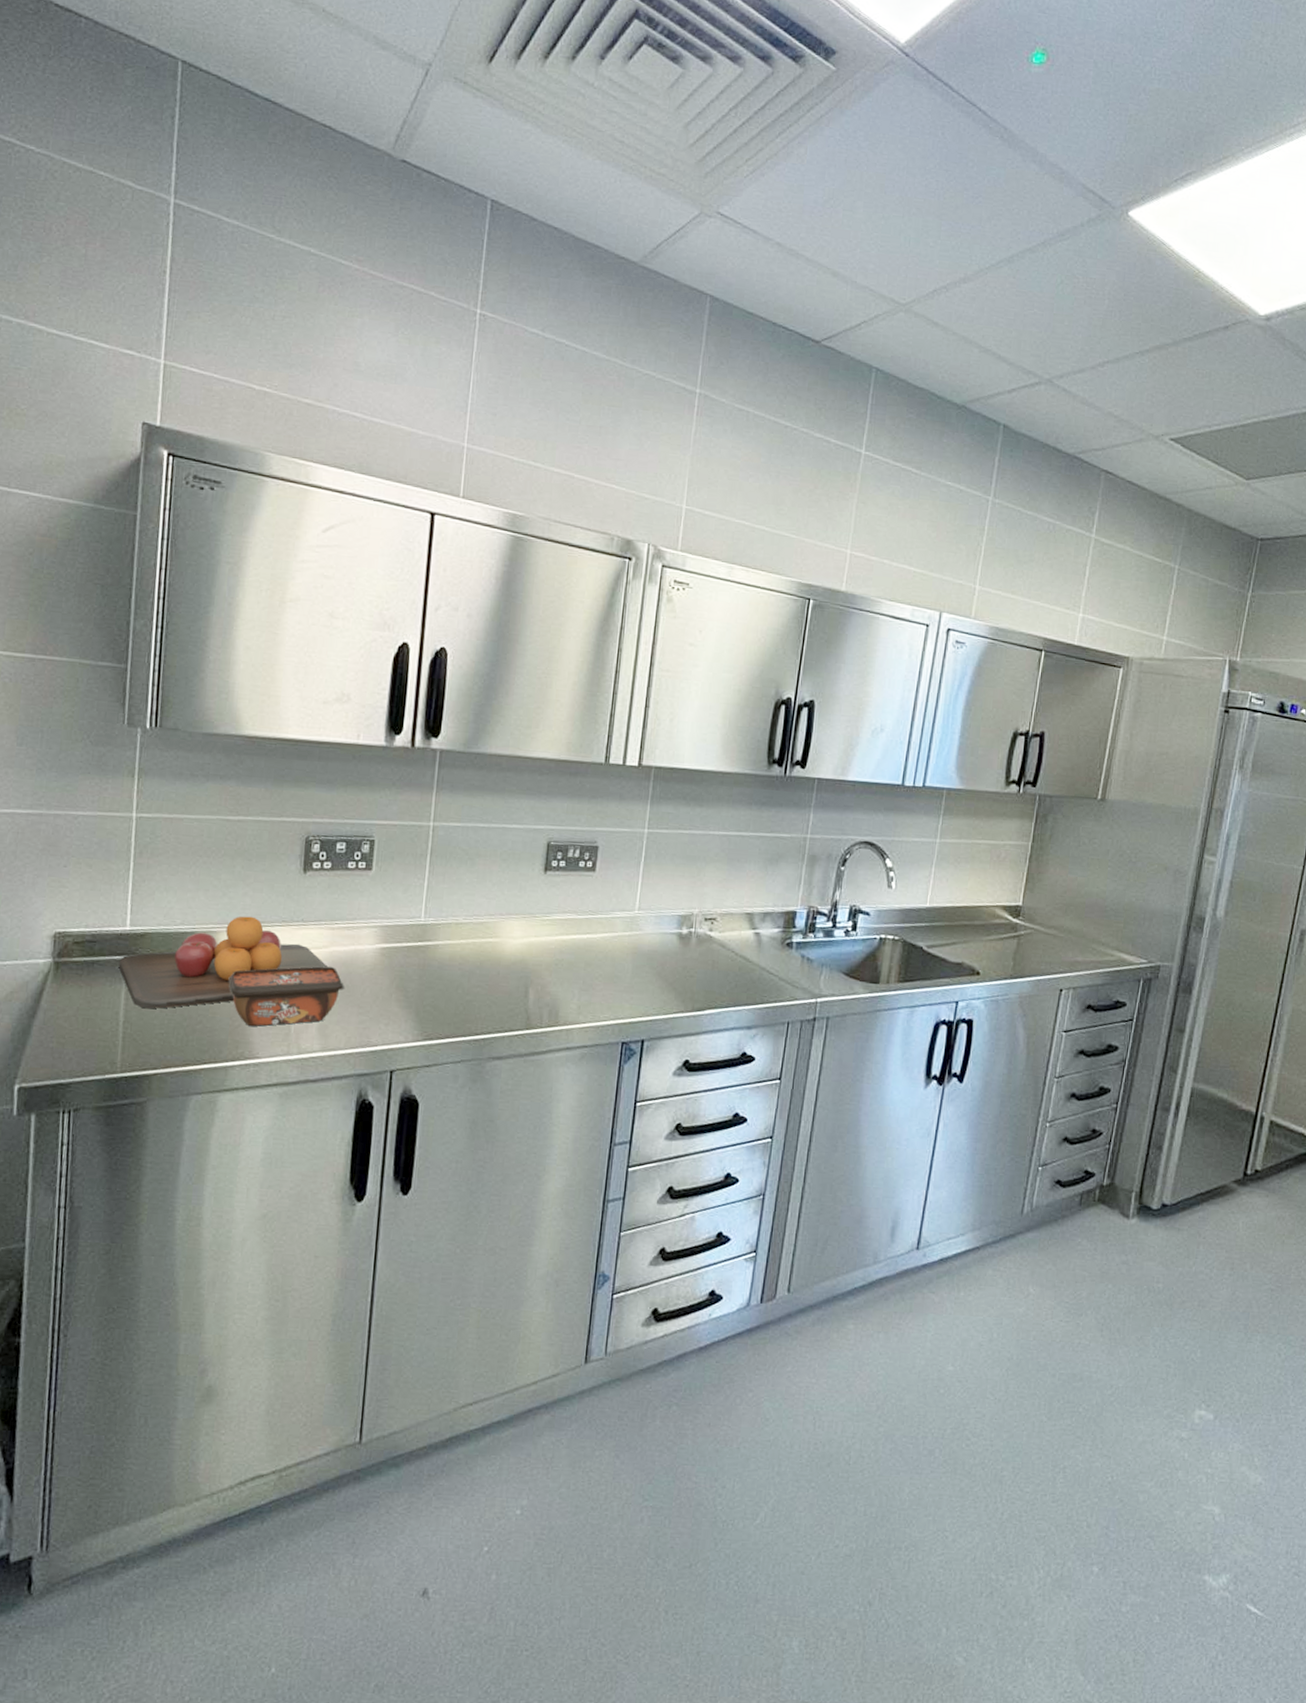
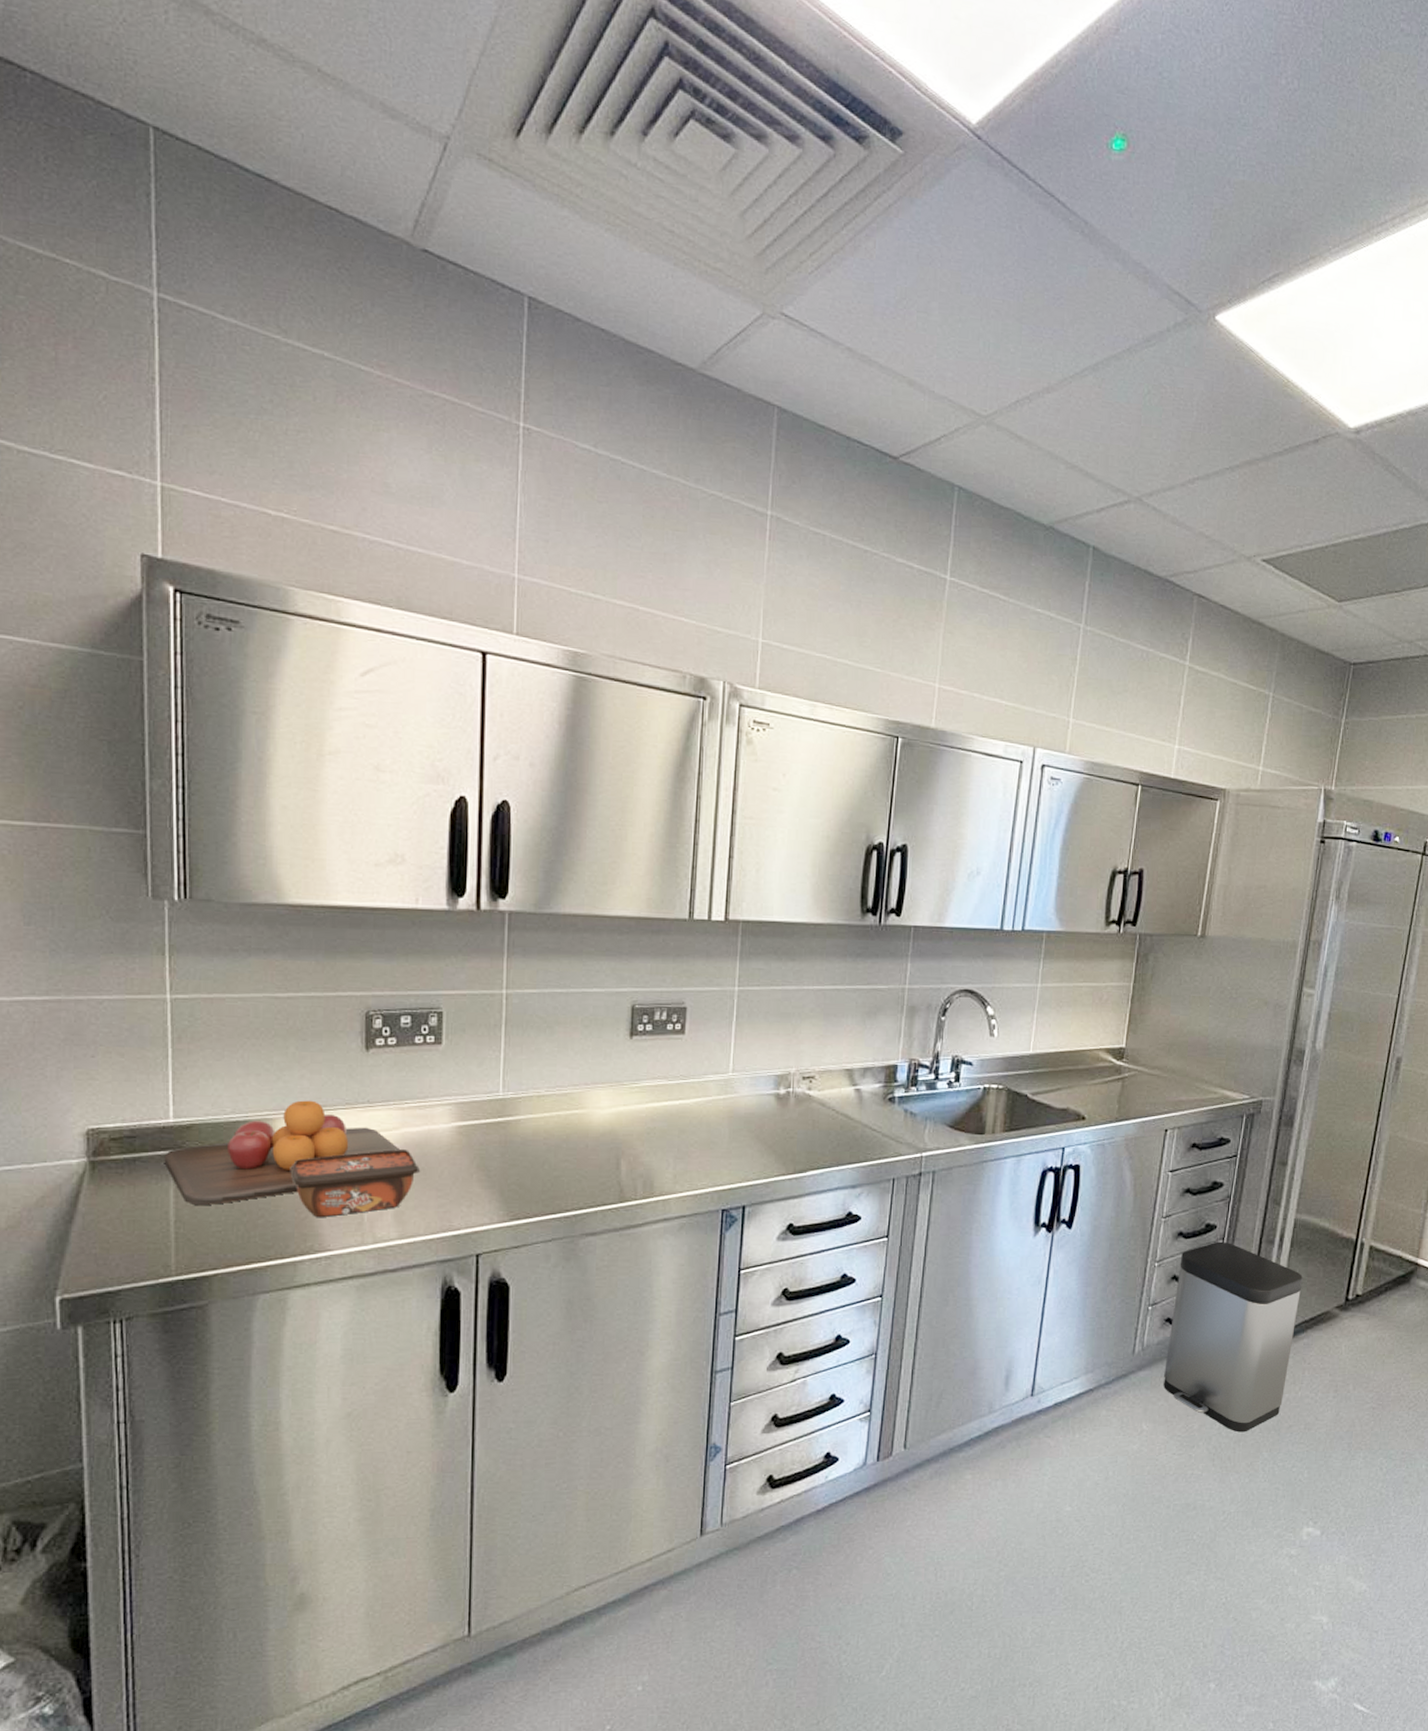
pedal bin: none [1052,1105,1199,1304] -> present [1163,1241,1303,1433]

